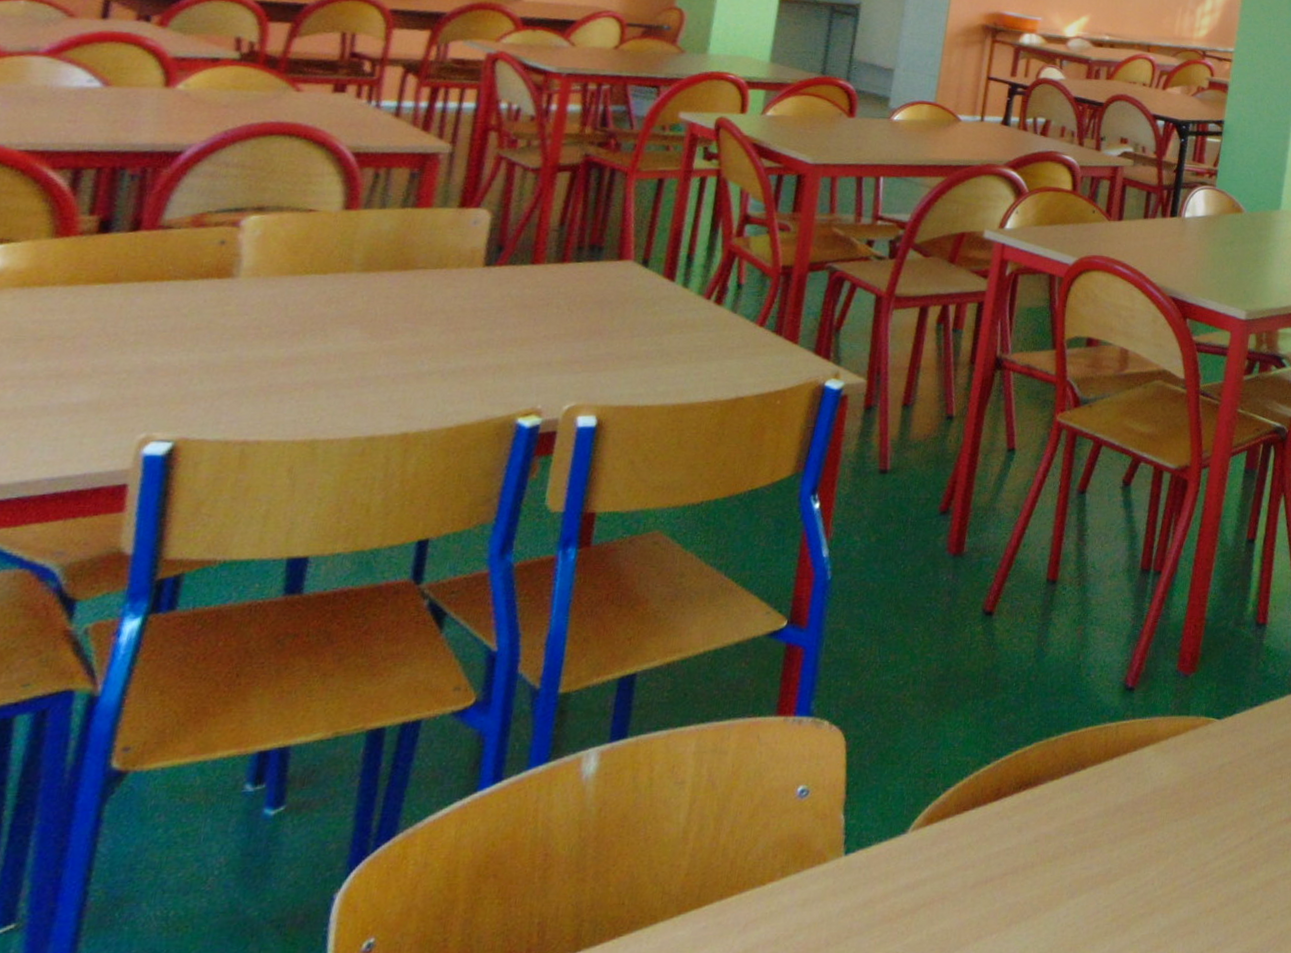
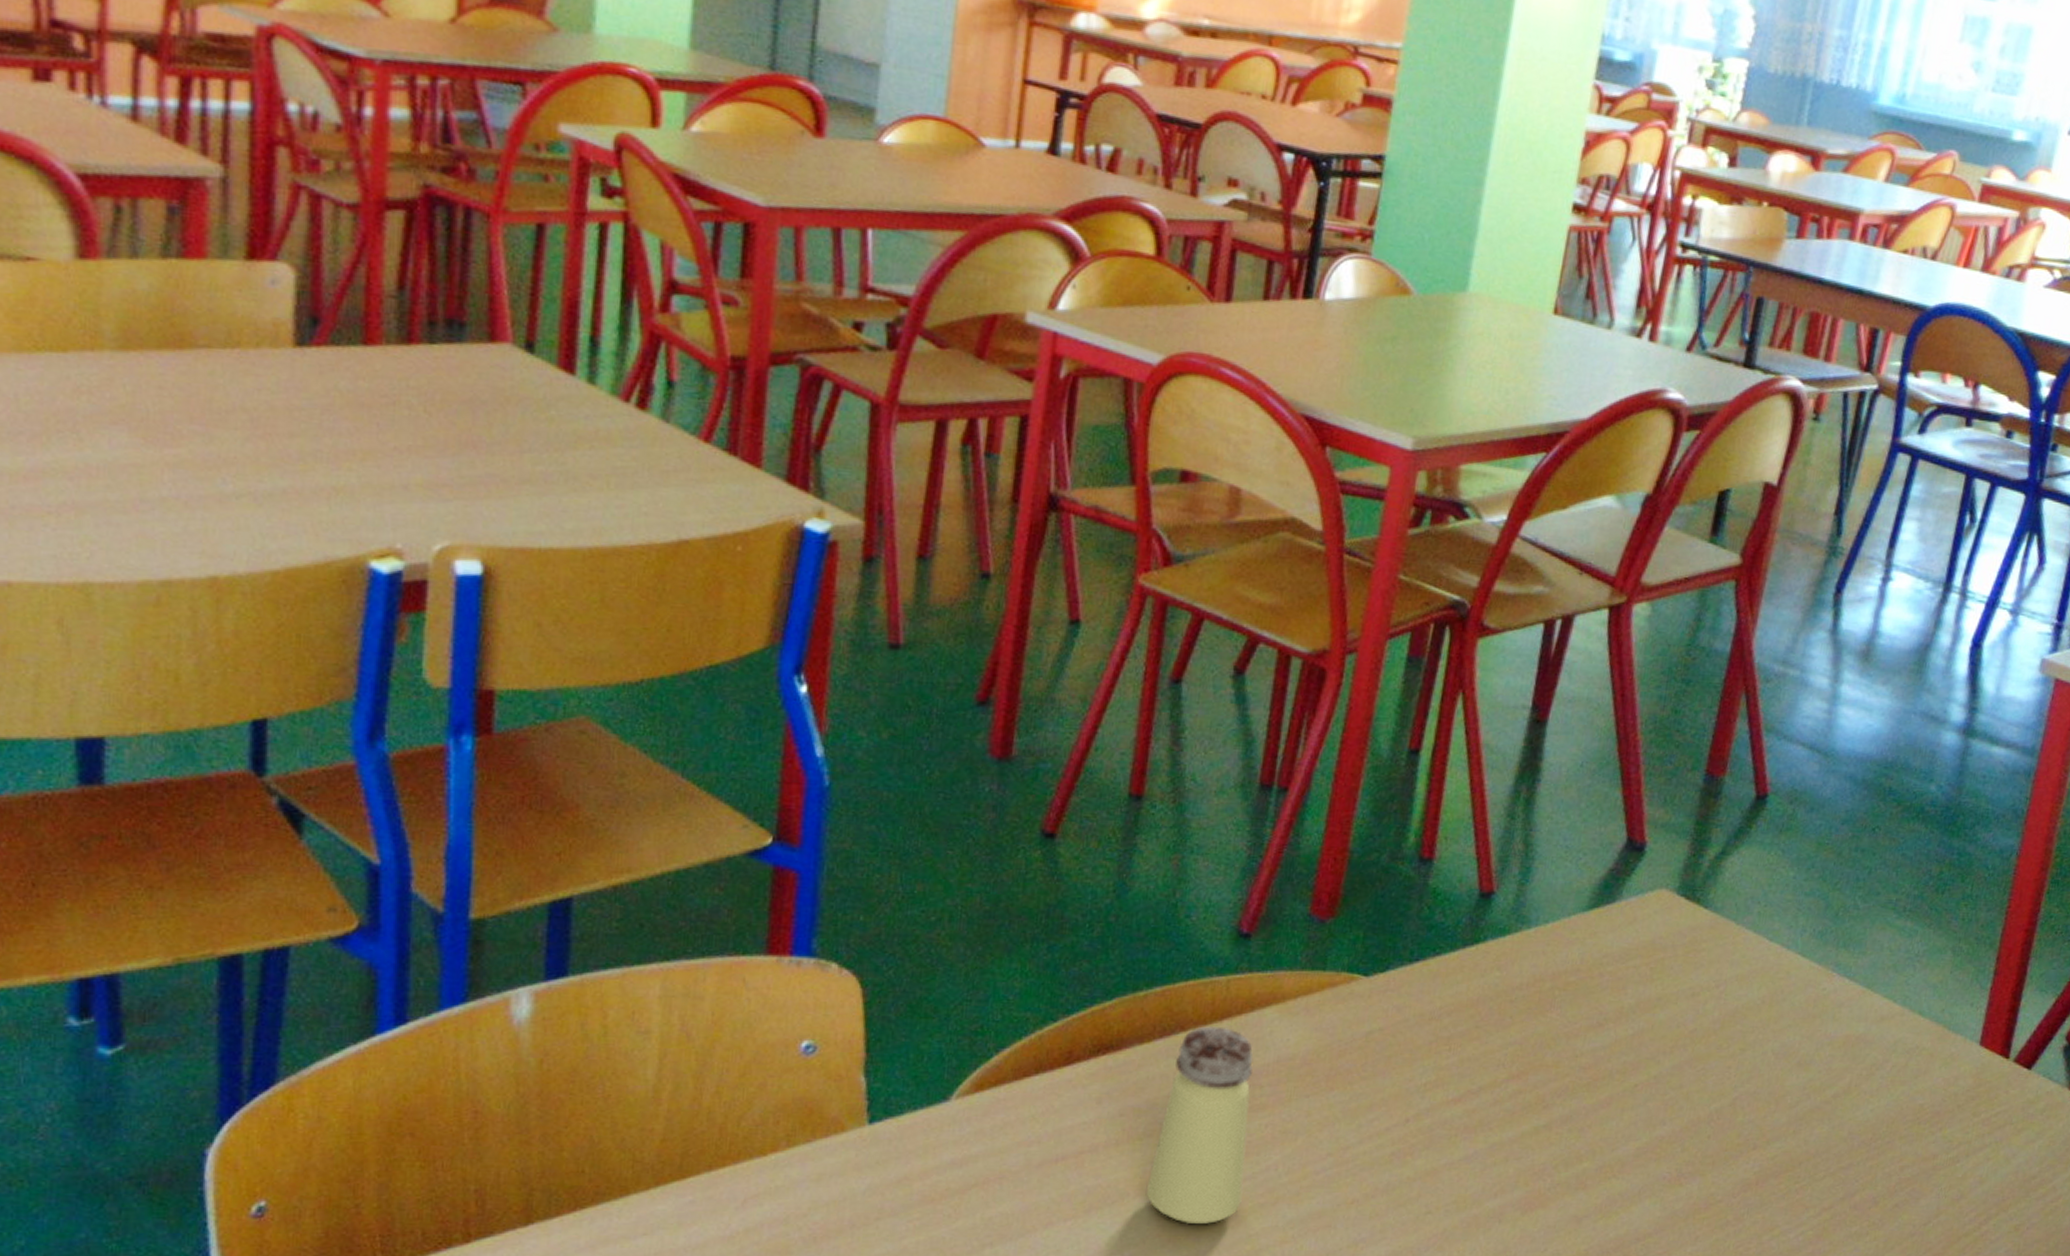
saltshaker: none [1053,764,1136,935] -> present [1145,1026,1254,1225]

